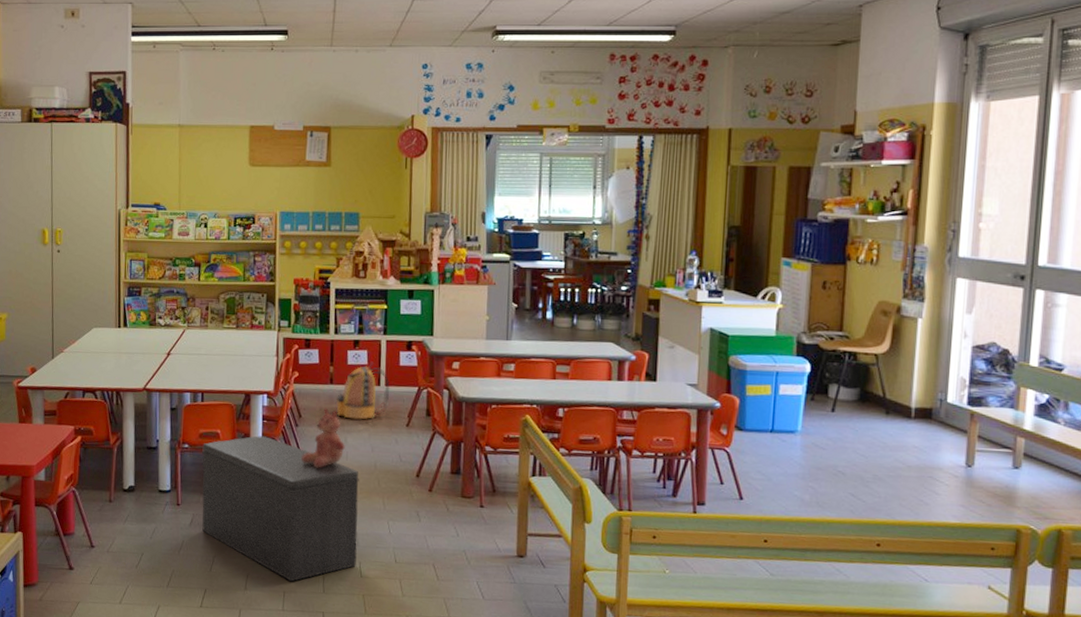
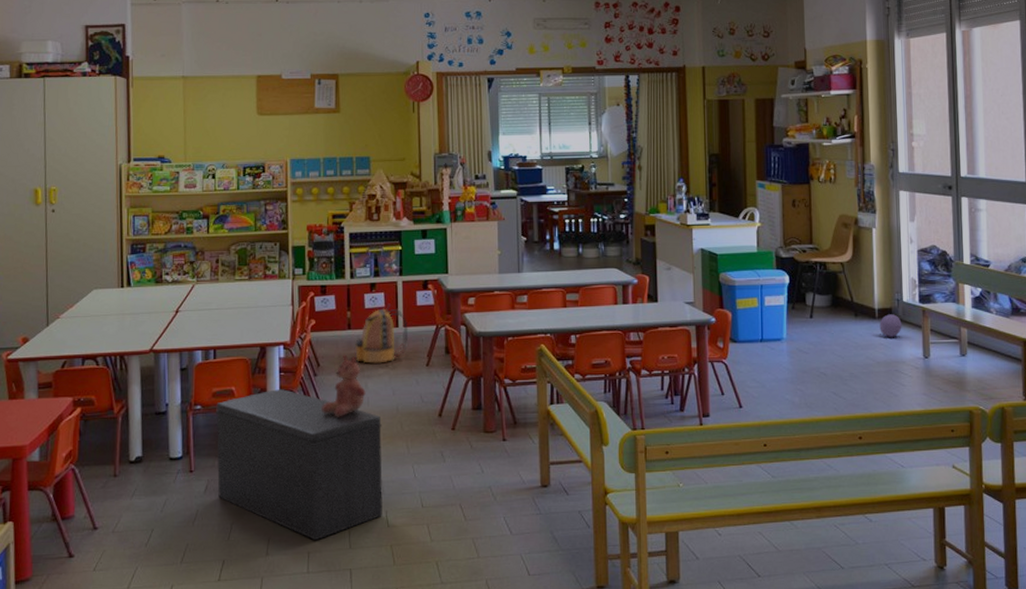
ball: none [915,415,943,441] -> present [879,314,902,337]

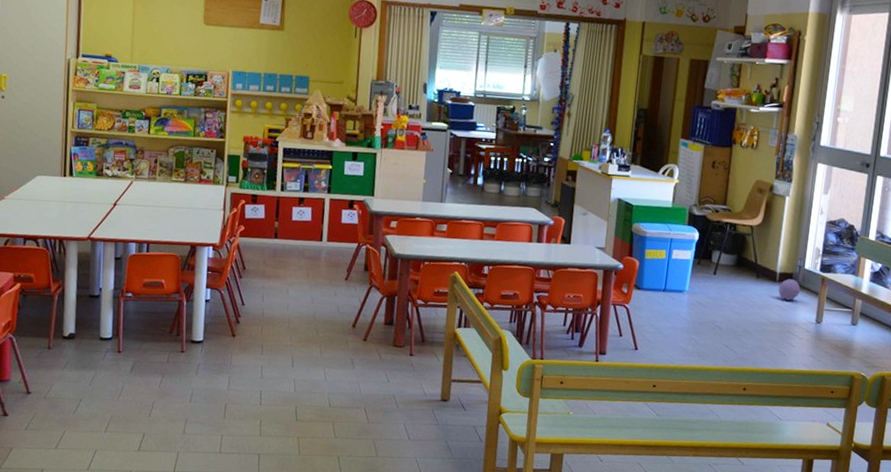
bench: present [216,389,383,541] -> none [143,286,299,426]
teddy bear: present [322,354,366,417] -> none [244,260,287,318]
backpack: present [354,303,409,364] -> none [278,218,331,273]

